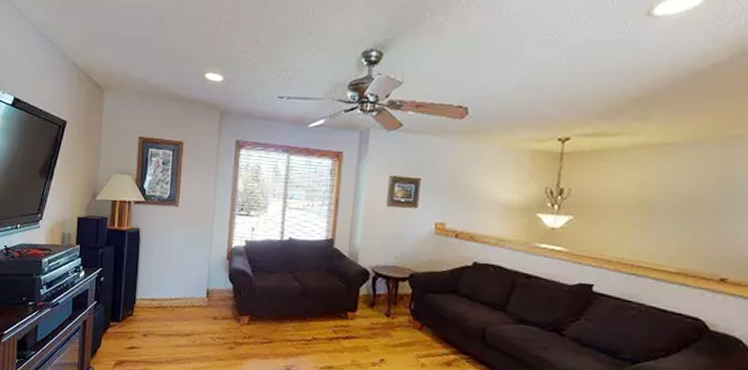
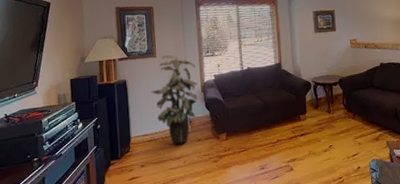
indoor plant: none [166,206,225,319] -> present [150,55,197,144]

